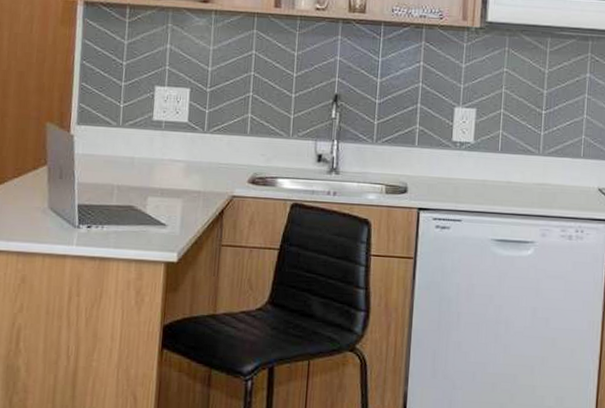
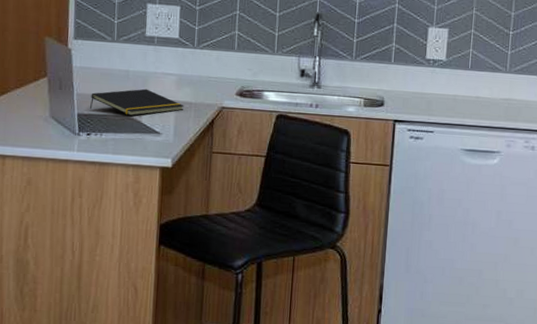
notepad: none [90,177,192,207] -> present [89,88,184,117]

